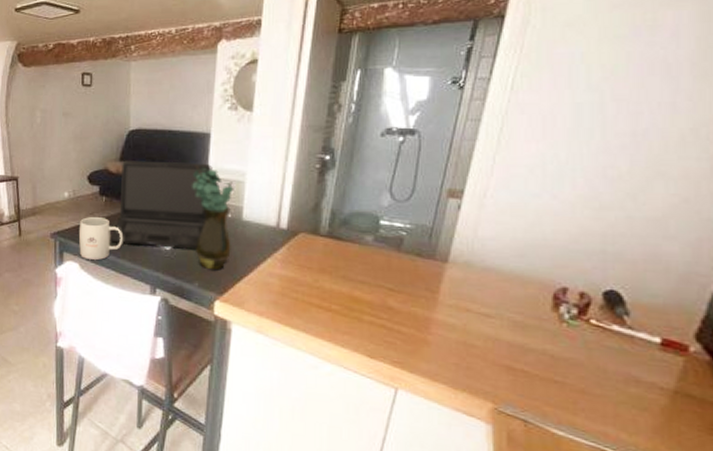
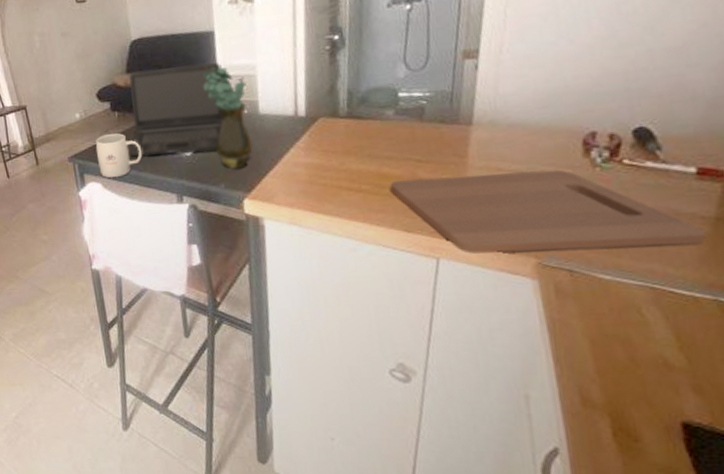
cutting board: none [359,306,664,414] -> present [390,169,707,254]

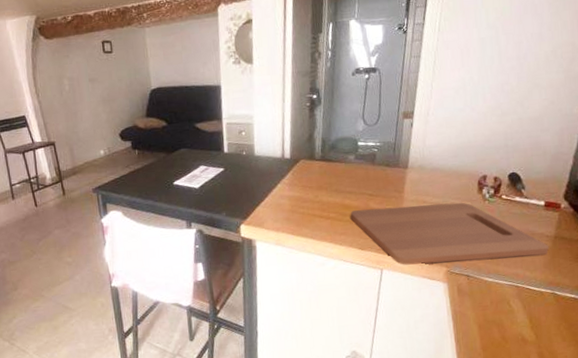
mug: present [95,133,143,179] -> none [117,168,159,208]
laptop: present [128,63,223,157] -> none [146,112,226,189]
vase: present [203,65,253,169] -> none [211,113,249,200]

